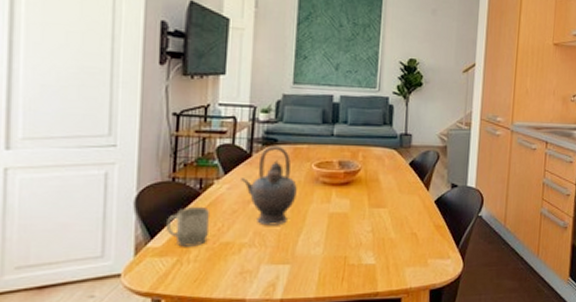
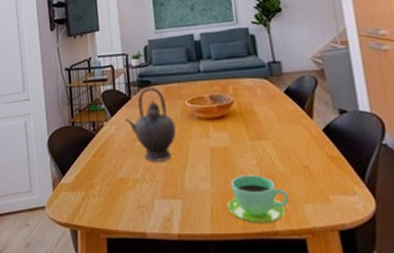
cup: present [167,206,209,247] -> none [73,146,106,183]
cup: none [335,240,395,287] -> present [226,175,290,224]

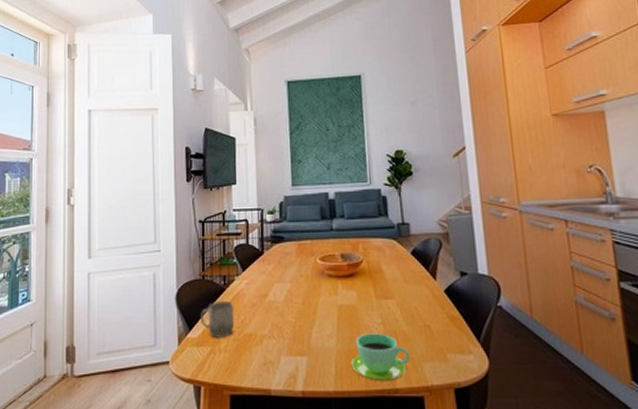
cup: none [73,146,106,183] -> present [201,300,234,338]
teapot: present [125,87,176,162] -> none [256,243,306,318]

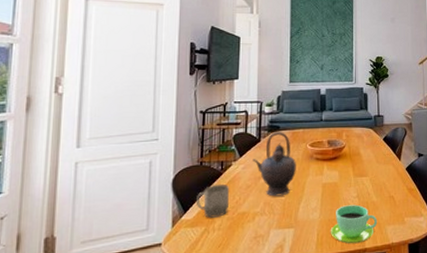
teapot: none [256,243,306,318] -> present [253,132,296,197]

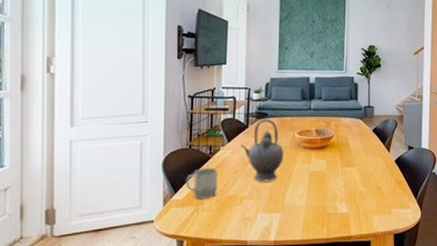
cup: present [330,204,378,244] -> none [316,193,364,231]

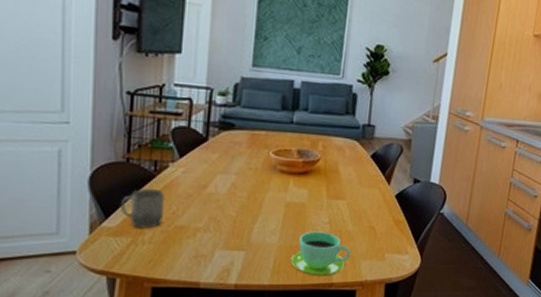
teapot: present [240,119,284,182] -> none [196,131,254,212]
cup: none [316,193,364,231] -> present [290,231,351,277]

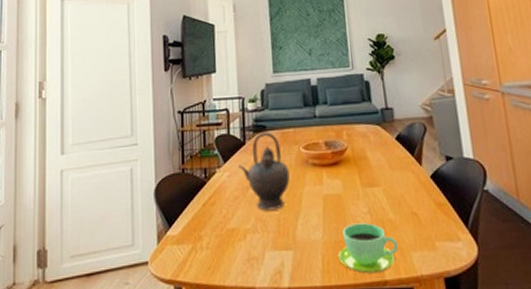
cup: present [121,188,164,229] -> none [181,194,216,234]
teapot: none [196,131,254,212] -> present [238,132,290,211]

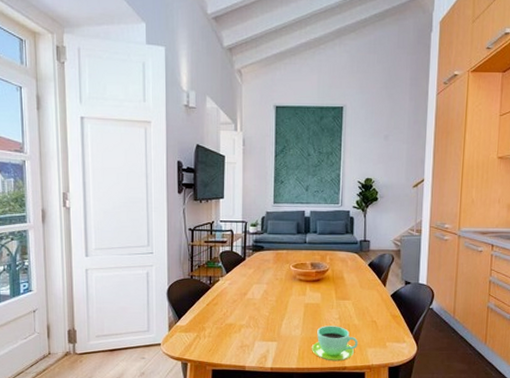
teapot: present [238,132,290,211] -> none [238,252,280,312]

